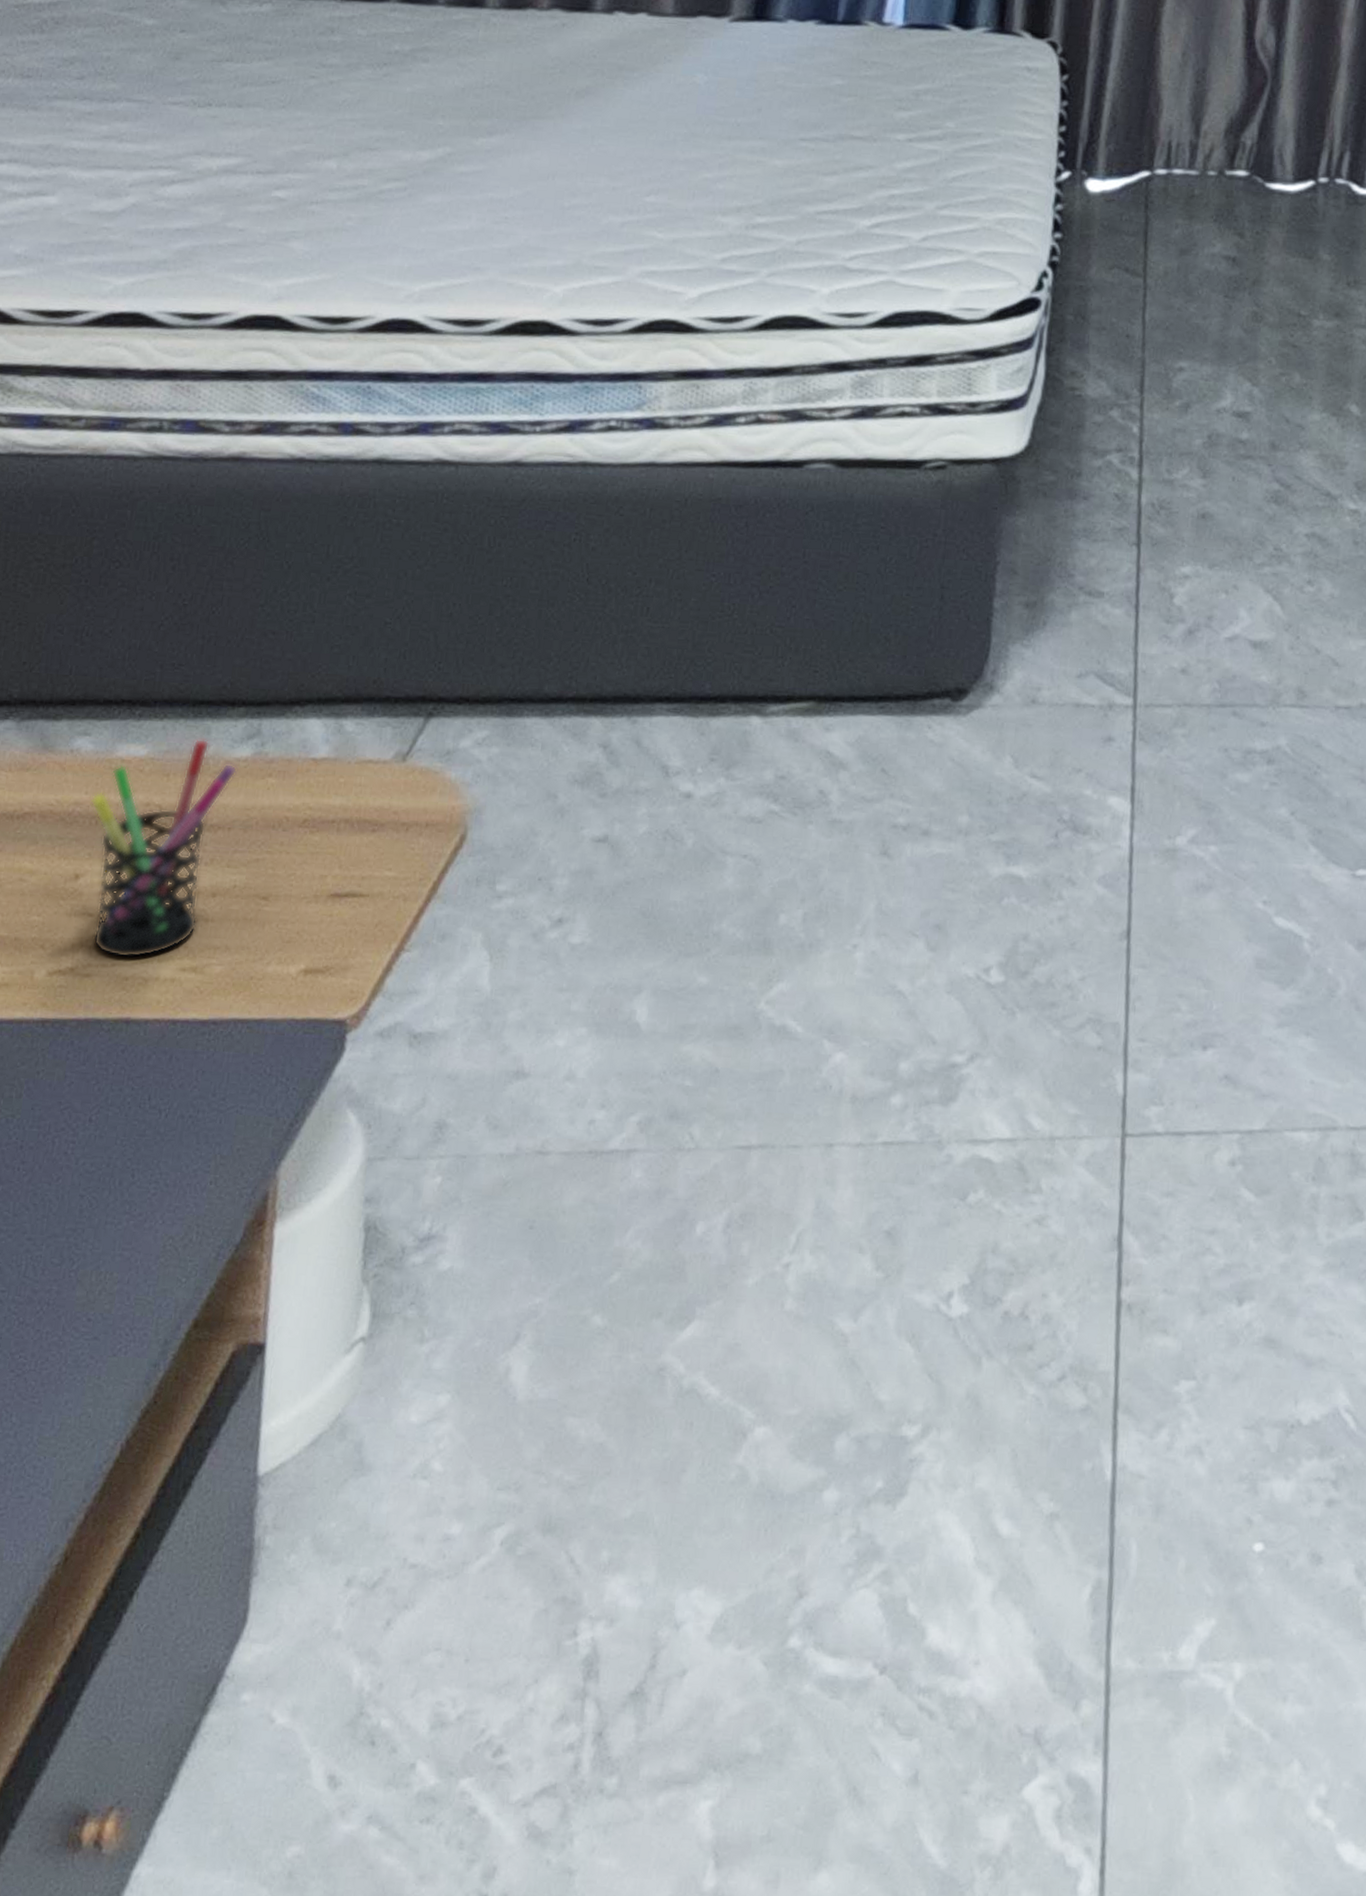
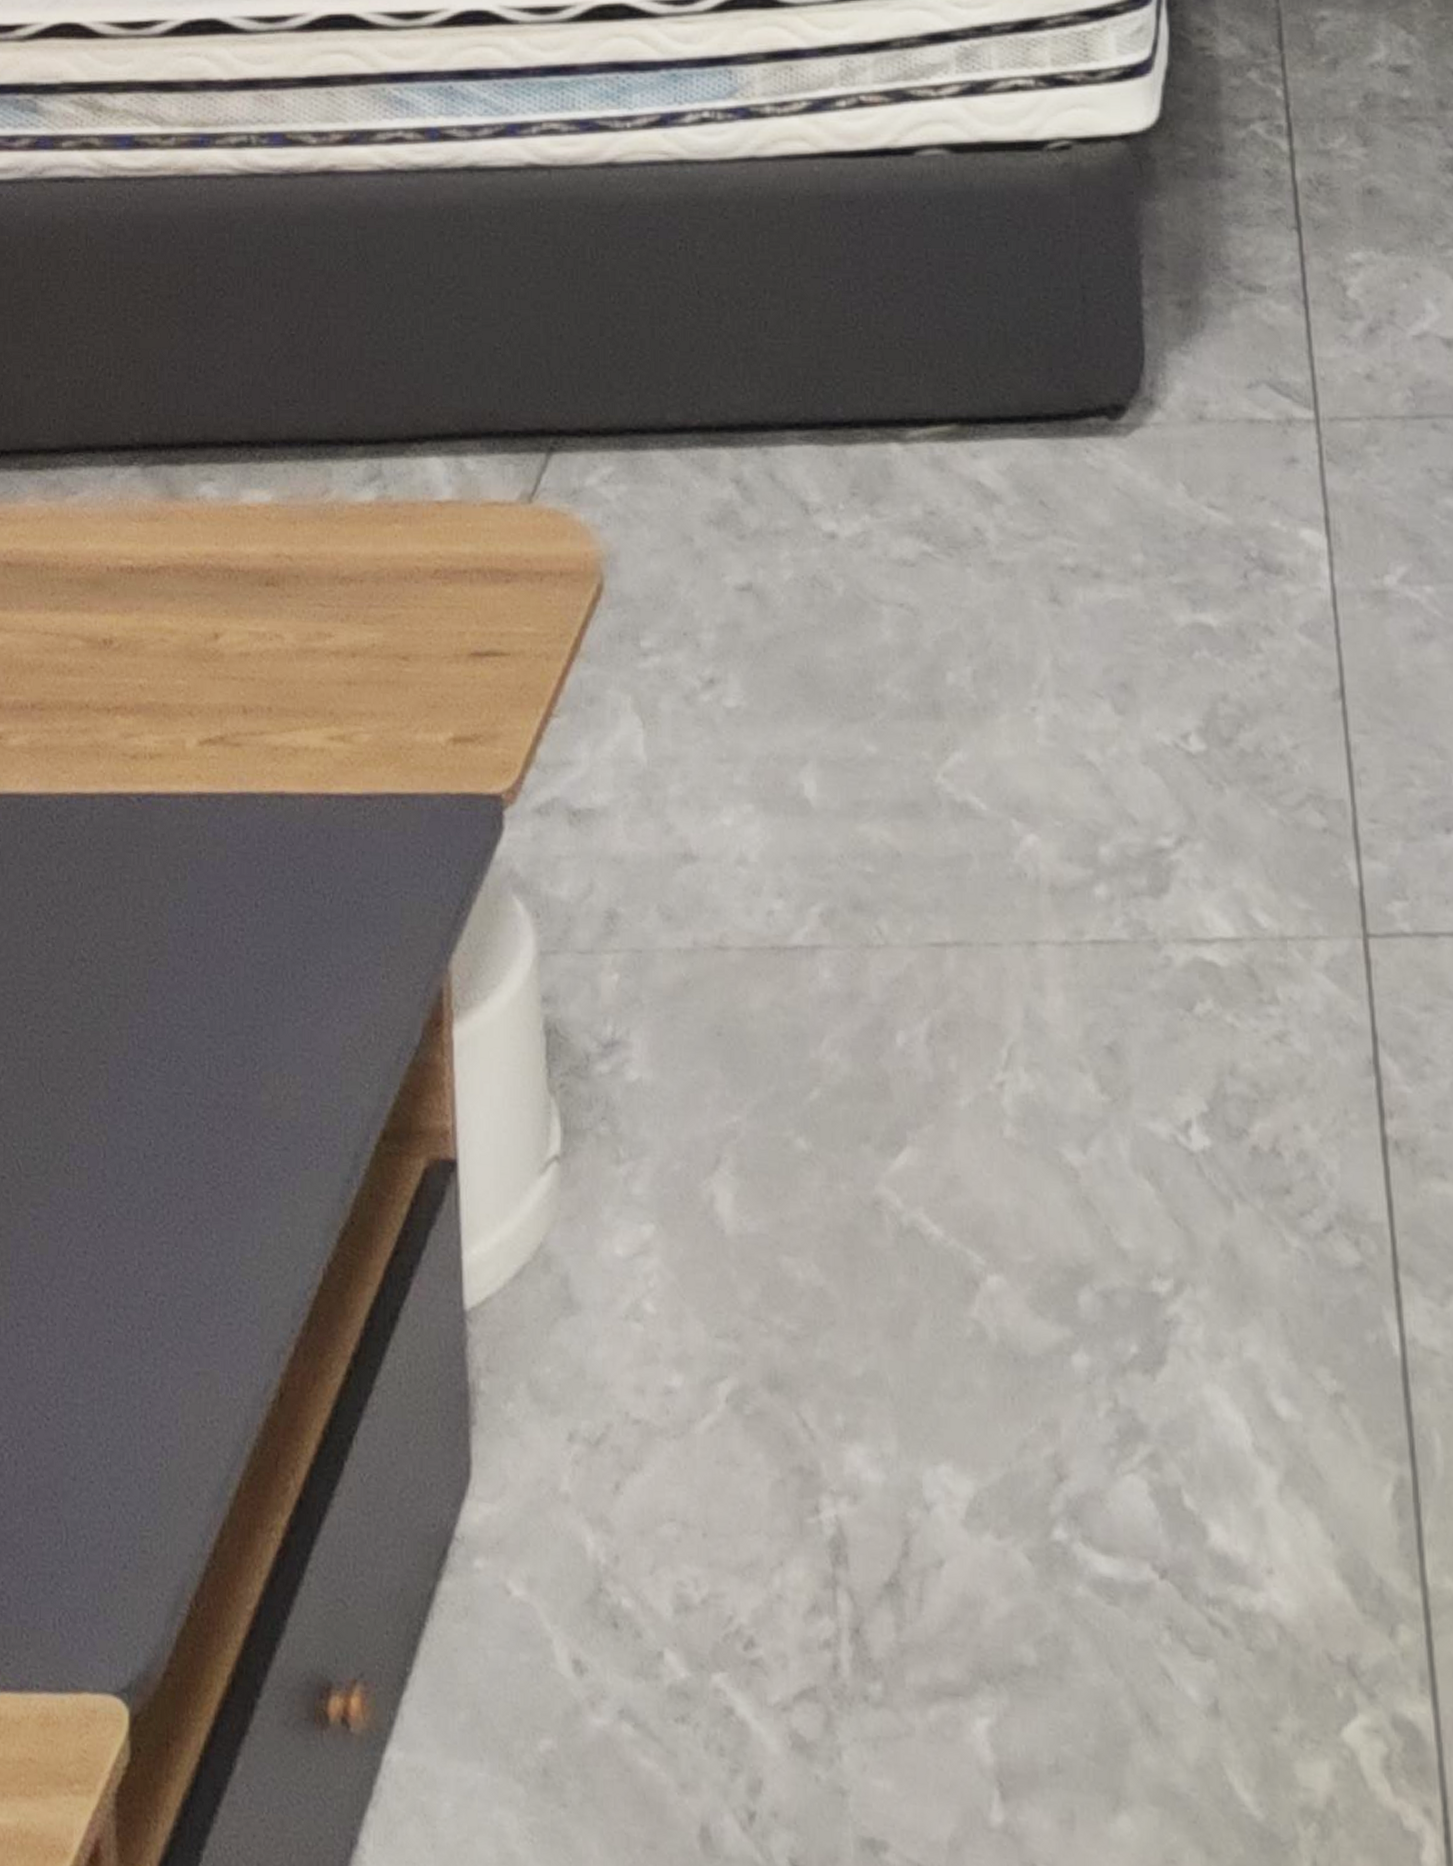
pen holder: present [90,738,237,959] -> none [221,482,362,726]

